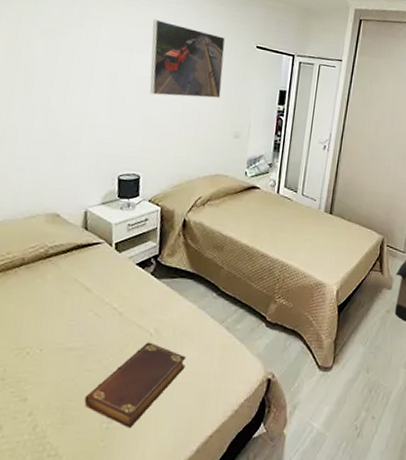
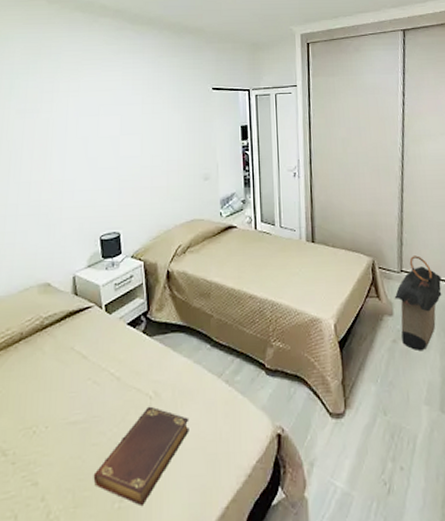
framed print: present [150,19,225,99] -> none [114,81,185,152]

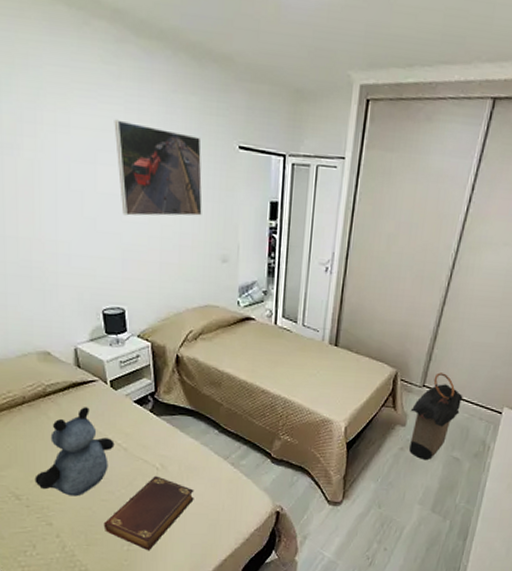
teddy bear: none [23,336,108,444] -> present [35,407,115,497]
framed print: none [114,81,185,152] -> present [114,119,203,216]

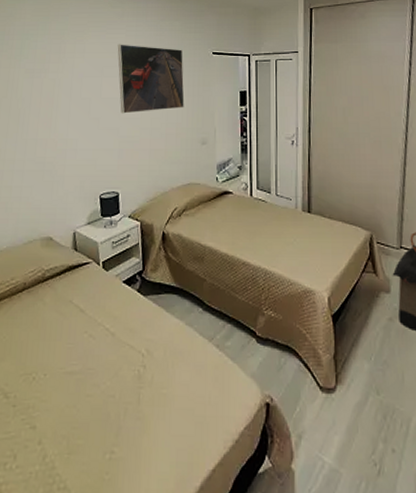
teddy bear: present [35,407,115,497] -> none [24,290,103,392]
book: present [103,476,194,551] -> none [86,363,180,460]

